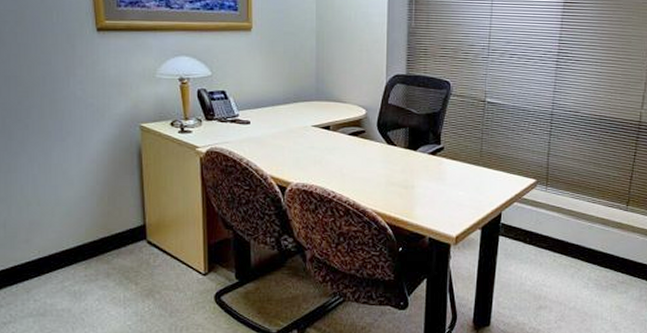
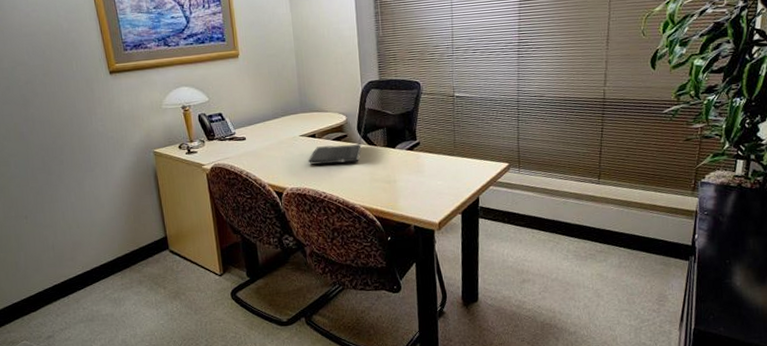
laptop computer: none [318,97,392,162] -> present [307,102,369,165]

